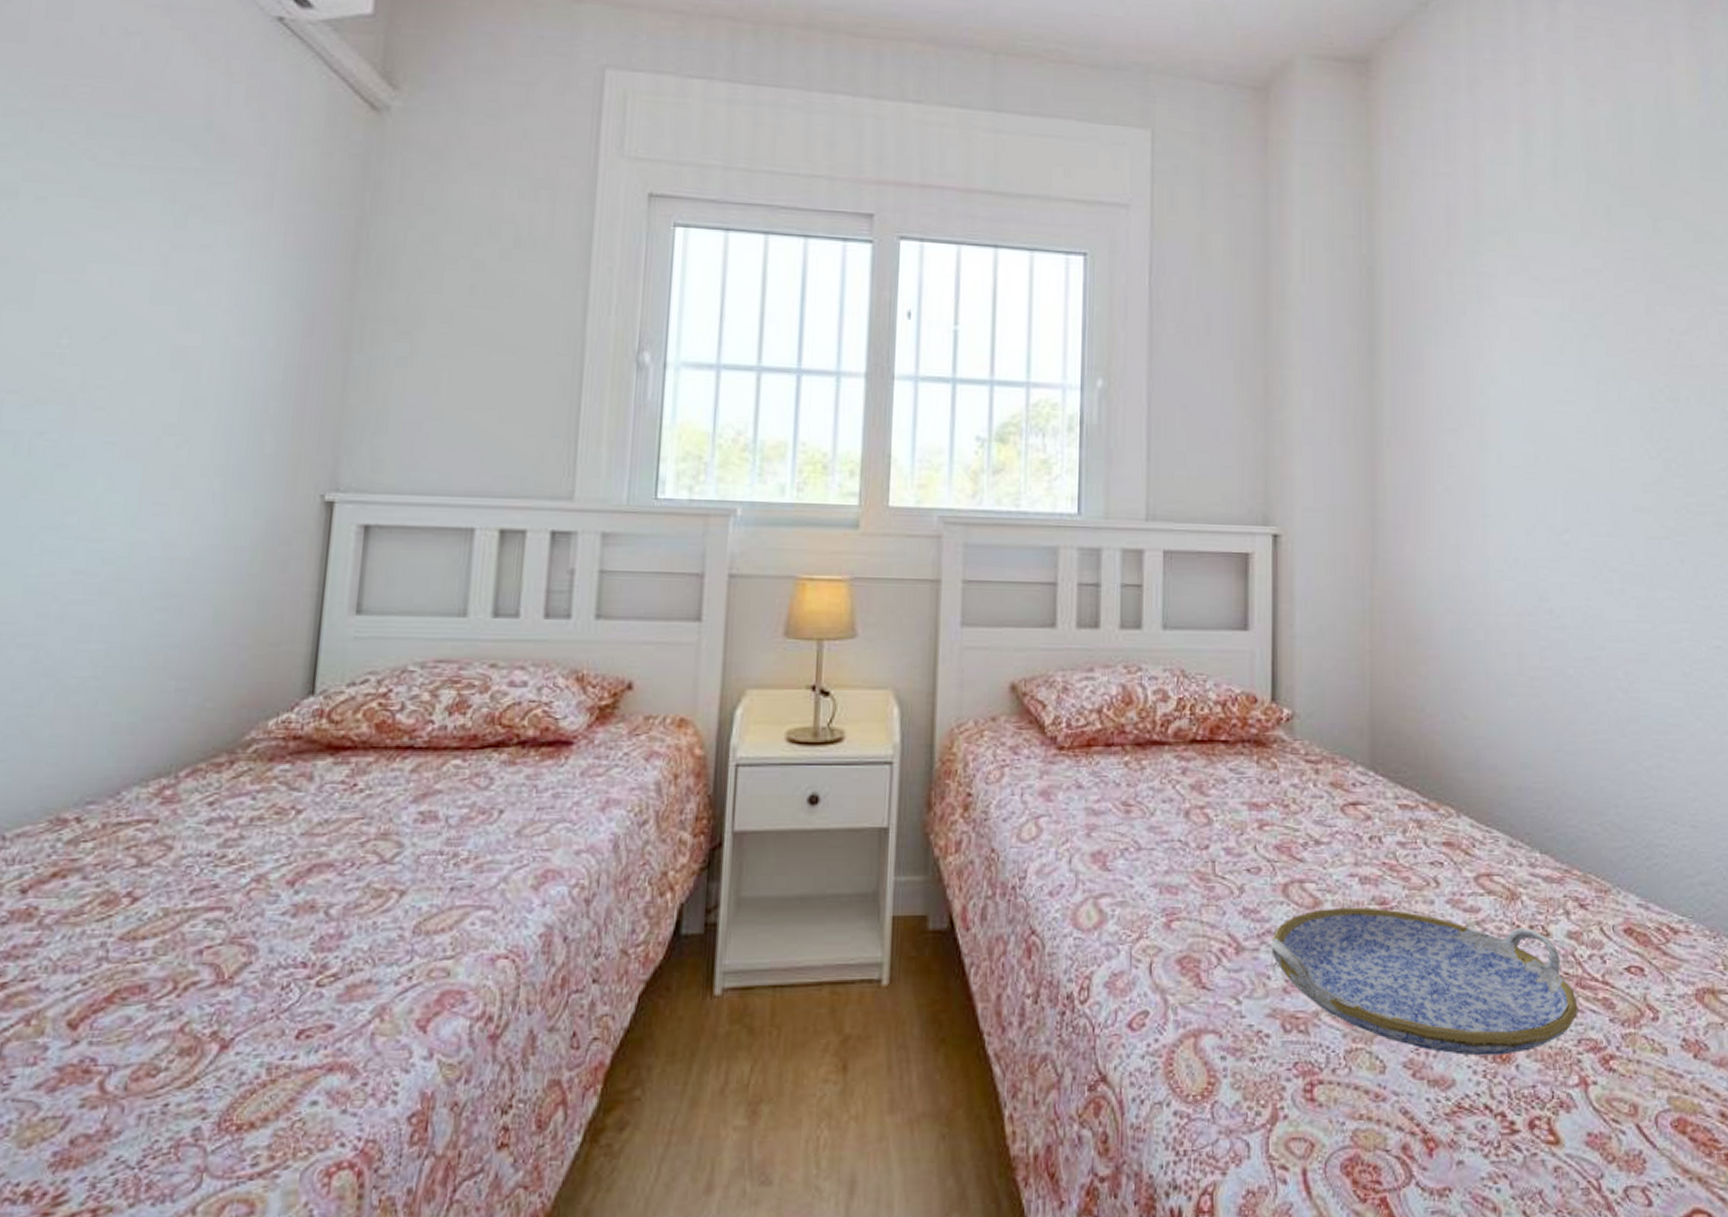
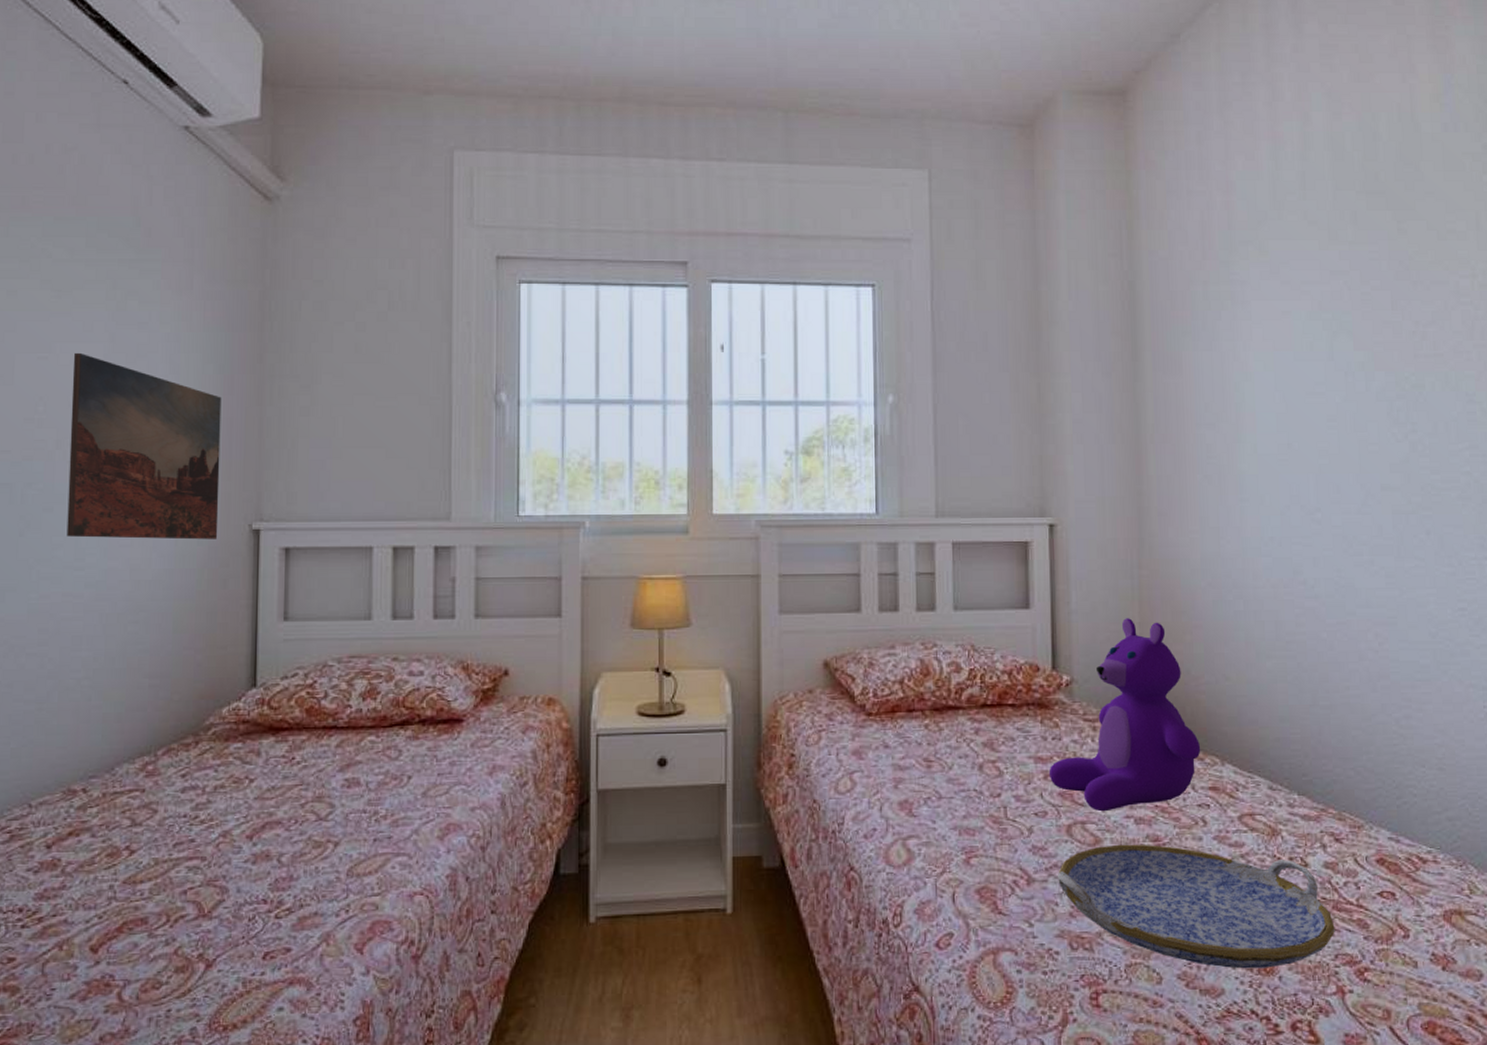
wall art: none [84,275,299,511] -> present [66,352,222,540]
teddy bear: none [1264,645,1435,869] -> present [1048,618,1201,812]

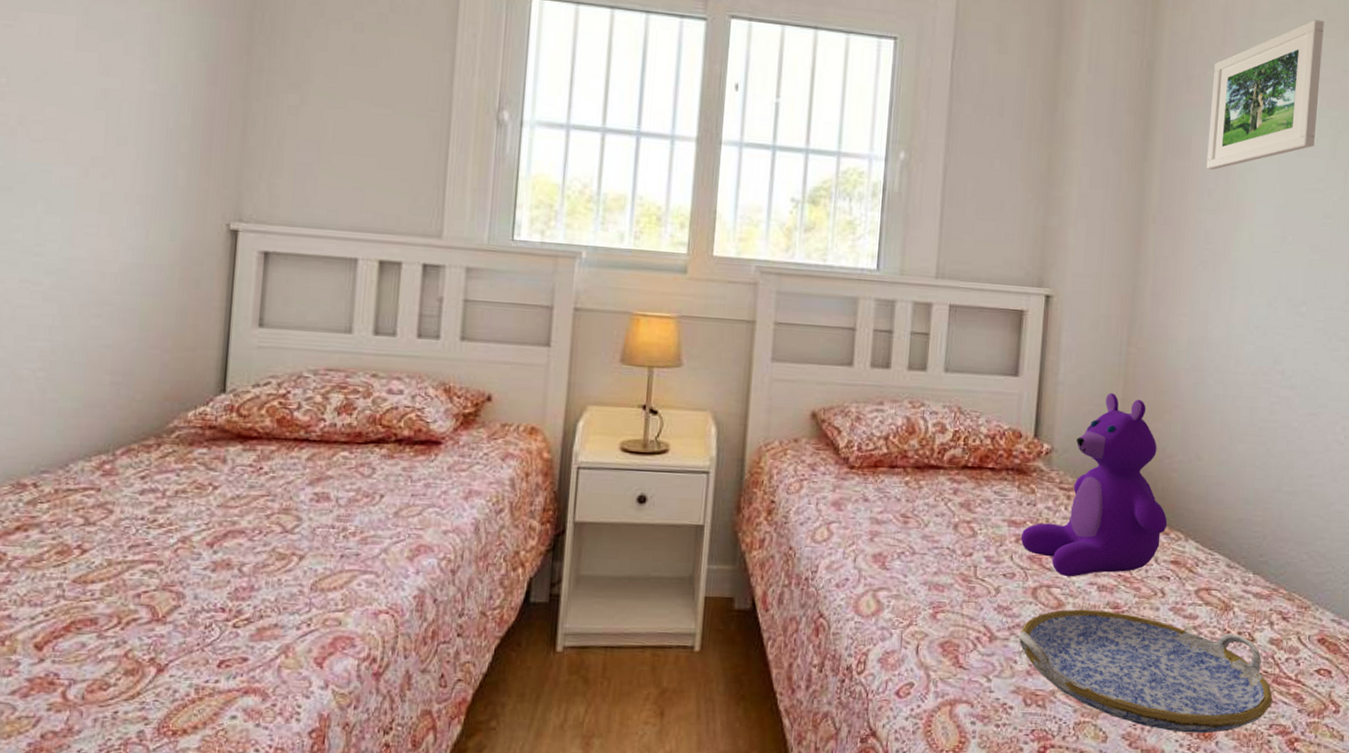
wall art: present [66,352,222,540] -> none [27,23,204,237]
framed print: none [1197,224,1310,383] -> present [1206,19,1324,170]

